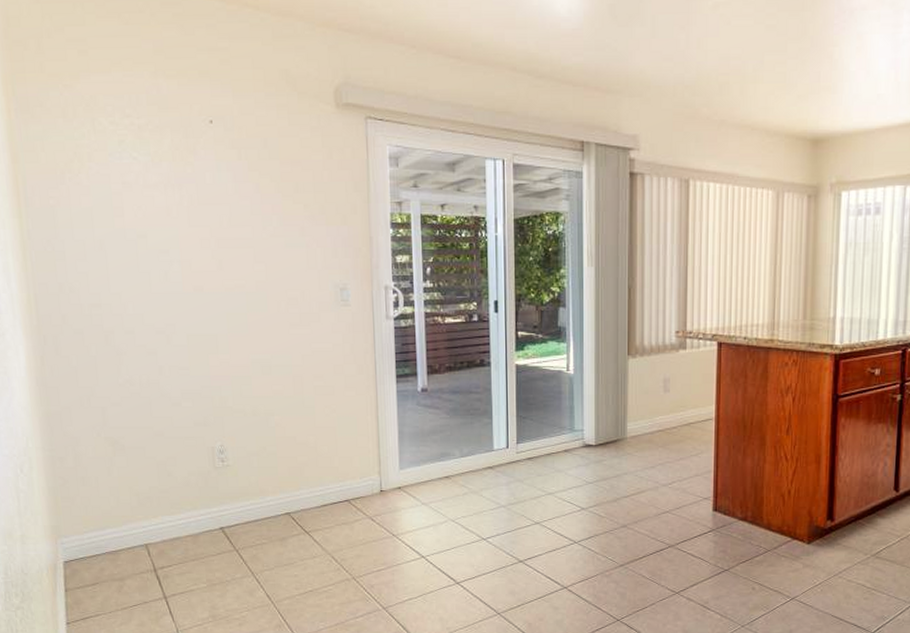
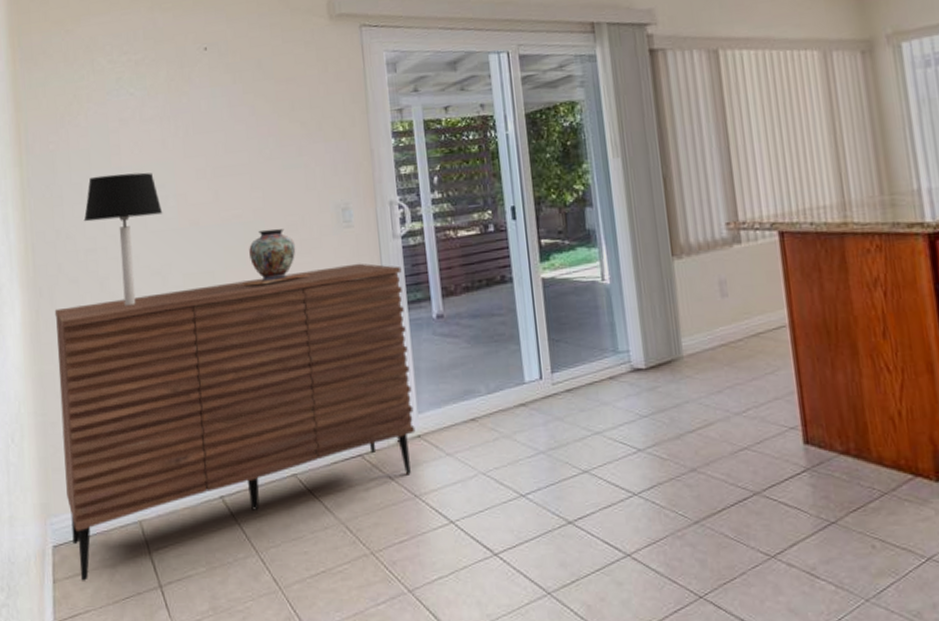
sideboard: none [59,338,397,591] -> present [54,263,416,581]
table lamp: none [87,235,168,359] -> present [83,172,163,306]
decorative vase: none [244,301,308,351] -> present [243,228,310,286]

